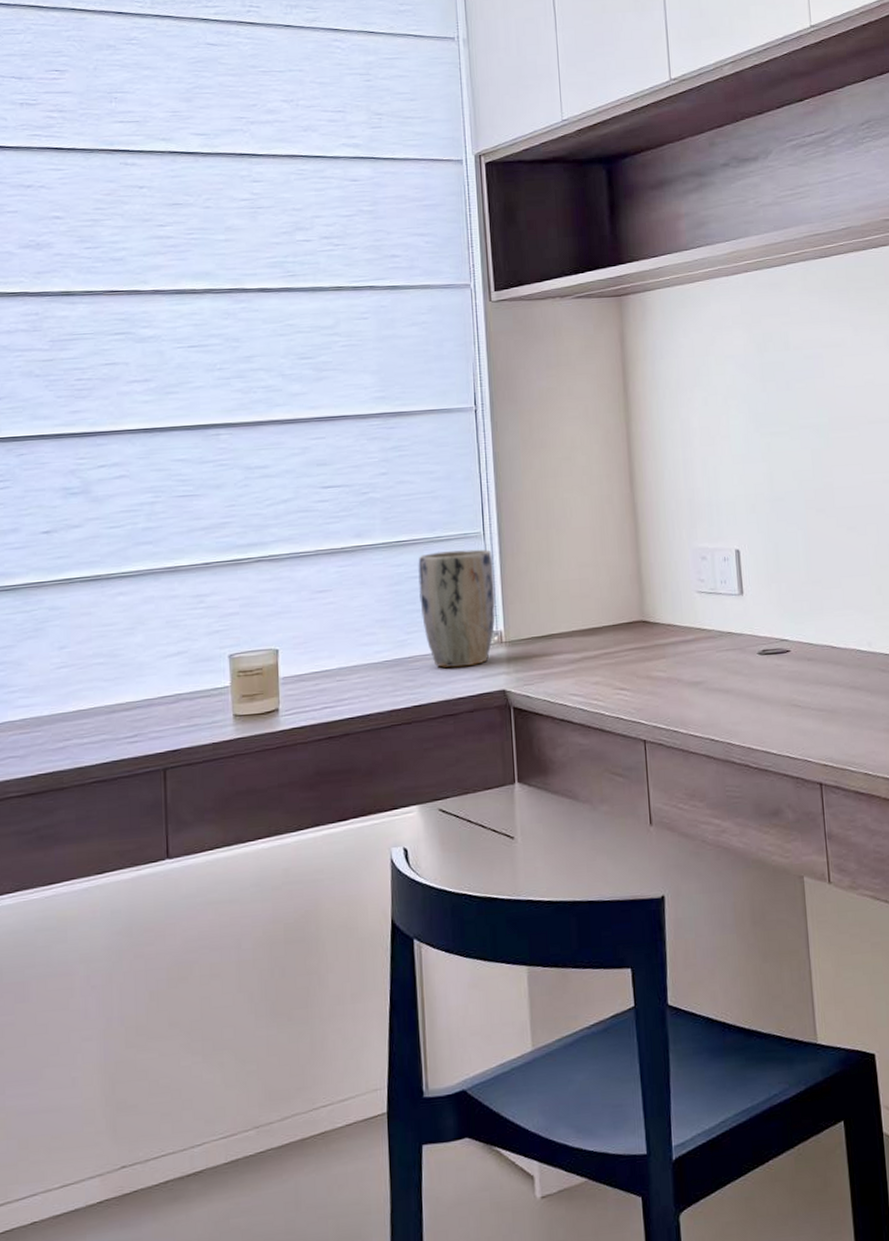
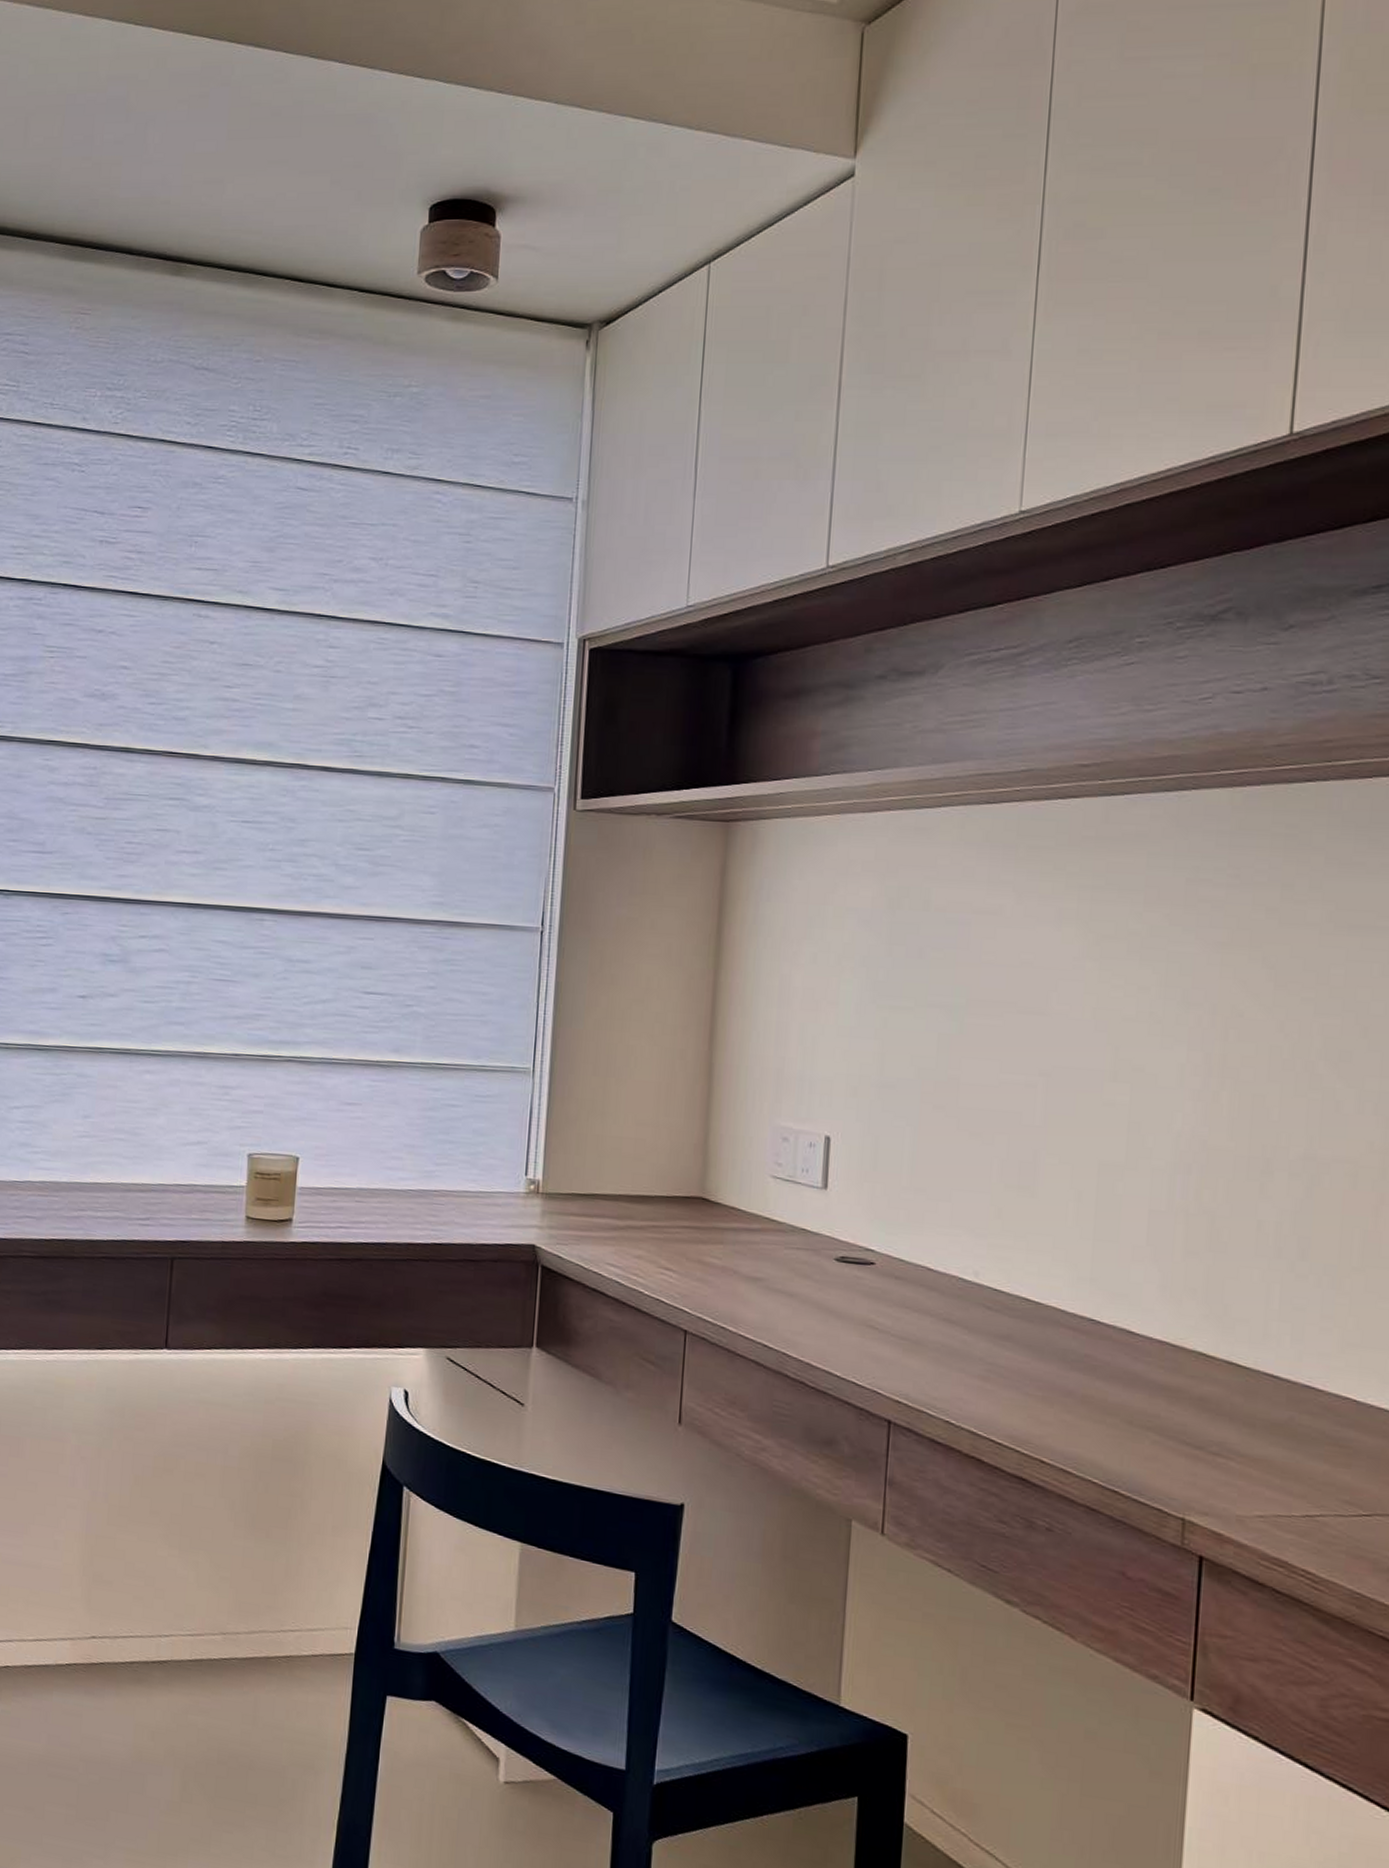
plant pot: present [418,549,496,668] -> none [454,1081,540,1212]

